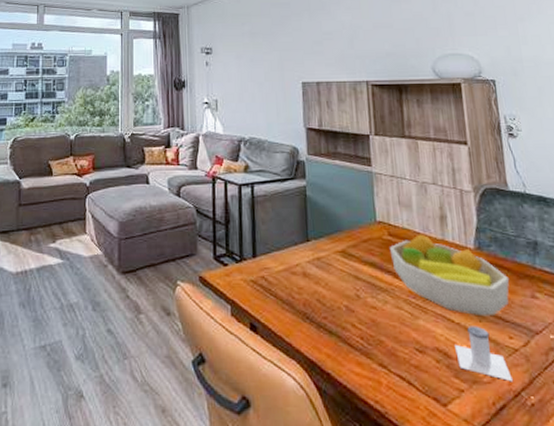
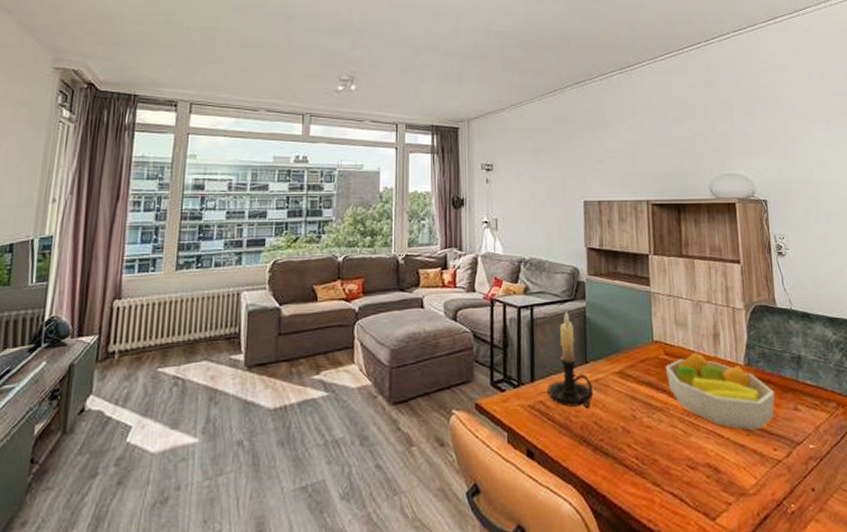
candle holder: none [268,189,316,286] -> present [546,311,594,409]
salt shaker: present [455,326,512,381] -> none [724,440,775,491]

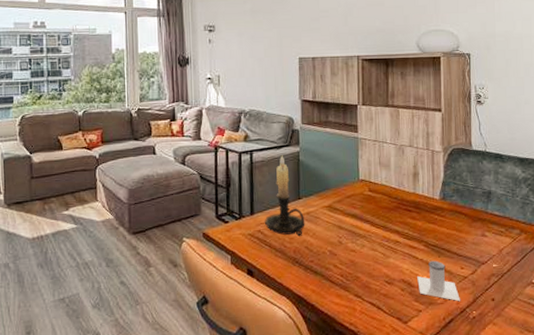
fruit bowl: present [665,352,775,431] -> none [369,189,466,253]
salt shaker: none [724,440,775,491] -> present [417,260,460,301]

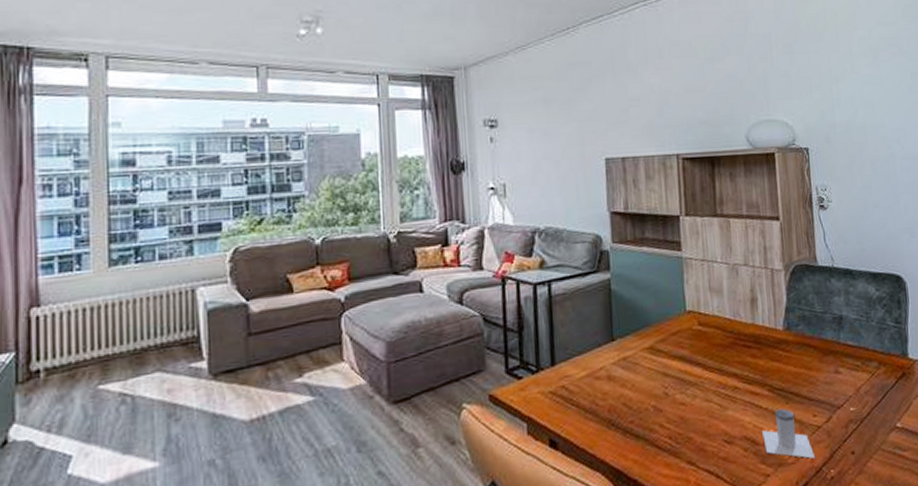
candle holder: present [264,155,305,236] -> none [569,284,622,390]

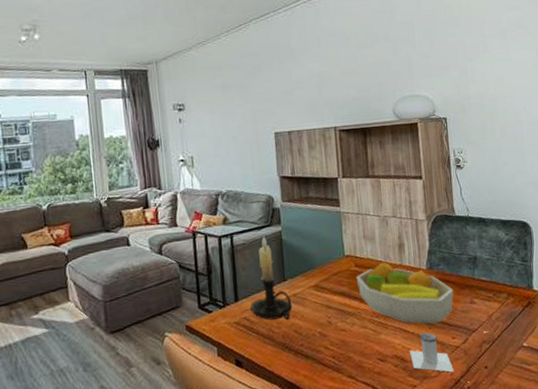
candle holder: none [569,284,622,390] -> present [249,236,293,320]
fruit bowl: none [699,320,816,399] -> present [356,262,454,325]

